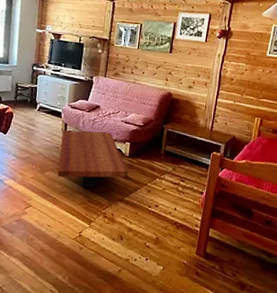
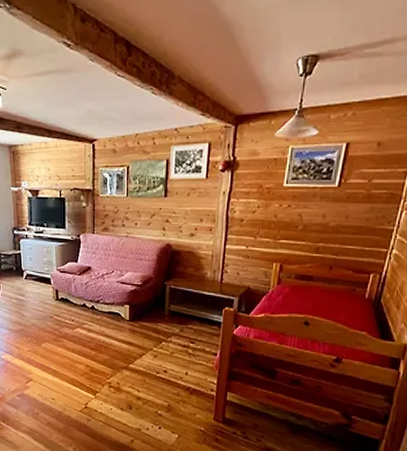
coffee table: present [57,130,128,188] -> none [54,296,130,358]

